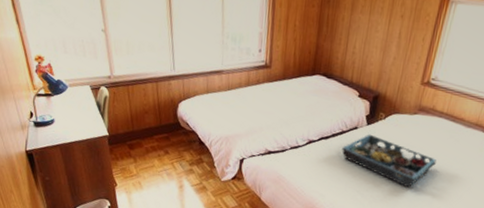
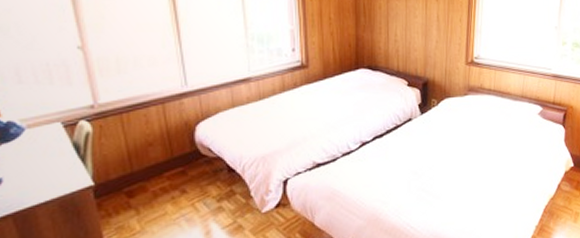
serving tray: present [342,134,436,188] -> none [399,123,493,174]

